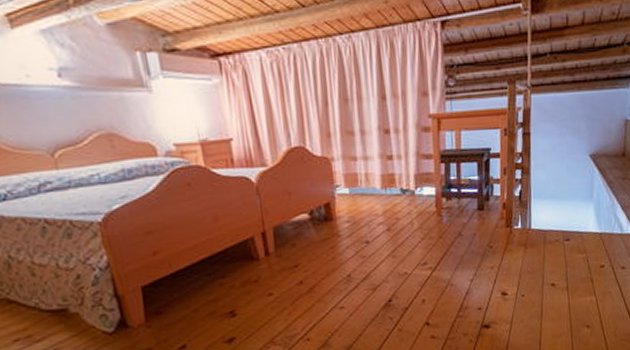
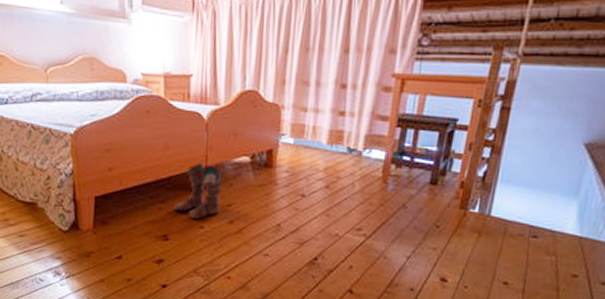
boots: none [235,228,286,288] -> present [173,162,222,220]

